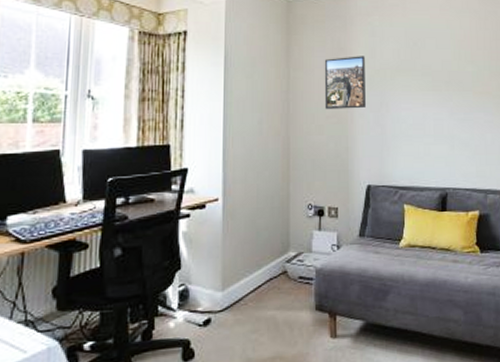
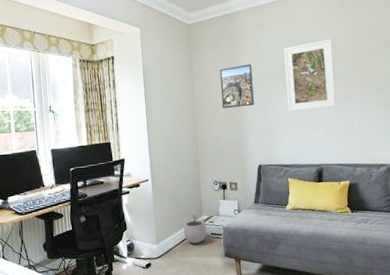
plant pot: none [262,250,293,291] -> present [183,215,207,244]
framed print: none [405,33,466,118] -> present [283,38,337,111]

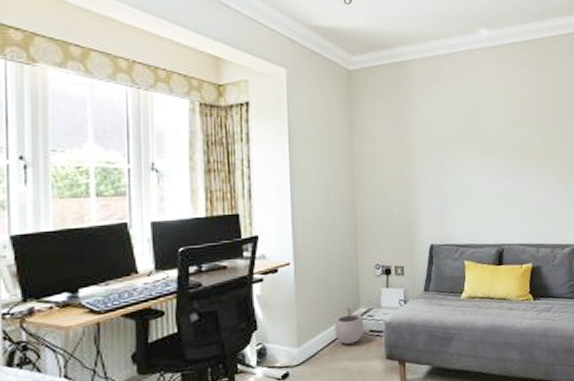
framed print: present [219,64,254,108] -> none [386,123,427,175]
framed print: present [283,38,337,111] -> none [462,100,520,182]

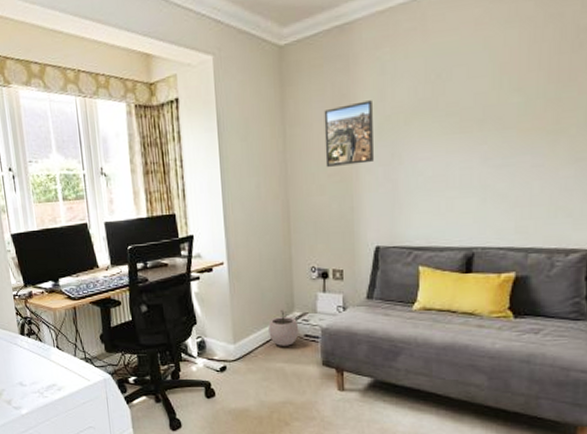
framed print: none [386,123,427,175] -> present [324,100,373,167]

